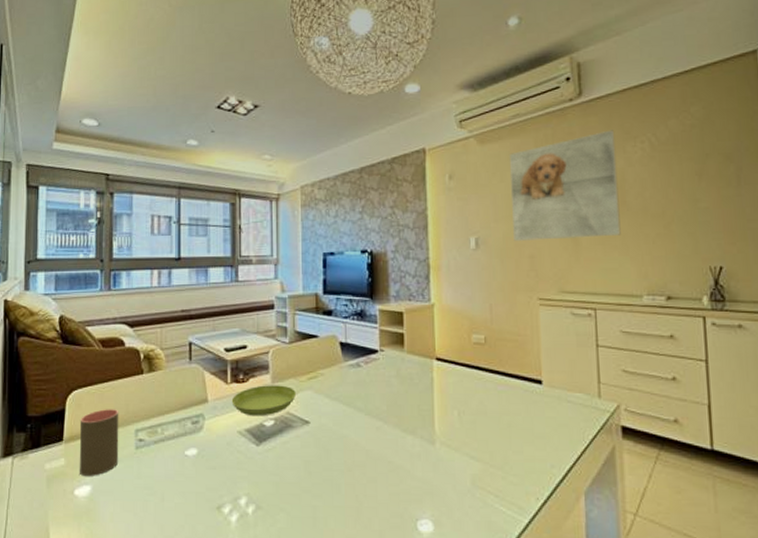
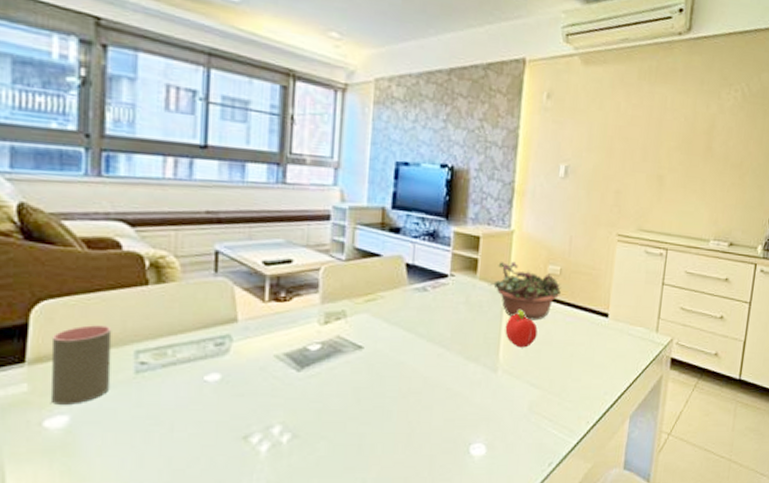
saucer: present [231,385,297,416] -> none [268,305,351,340]
succulent planter: none [415,333,489,390] -> present [487,261,562,321]
fruit: none [437,381,470,419] -> present [505,310,538,348]
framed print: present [509,130,621,242] -> none [603,72,714,181]

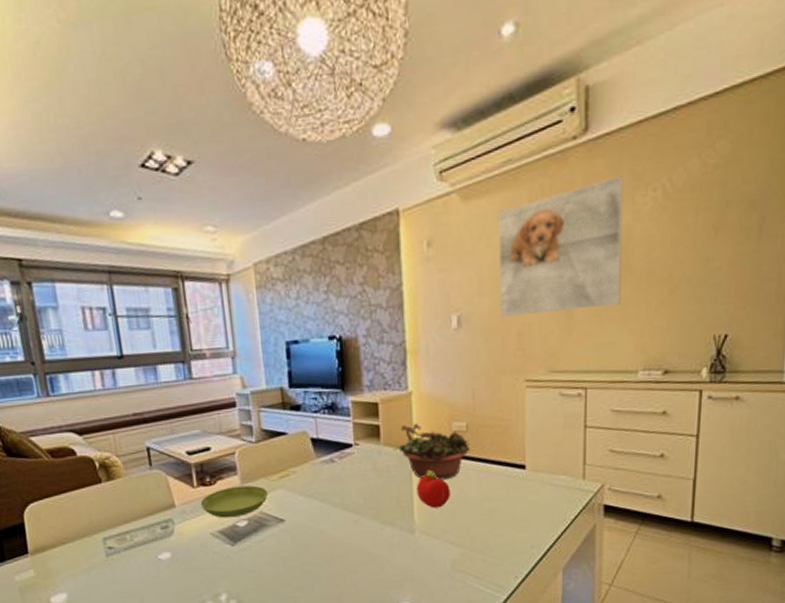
cup: present [50,325,112,405] -> none [42,519,91,585]
saucer: none [268,305,351,340] -> present [200,485,269,518]
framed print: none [603,72,714,181] -> present [497,175,624,318]

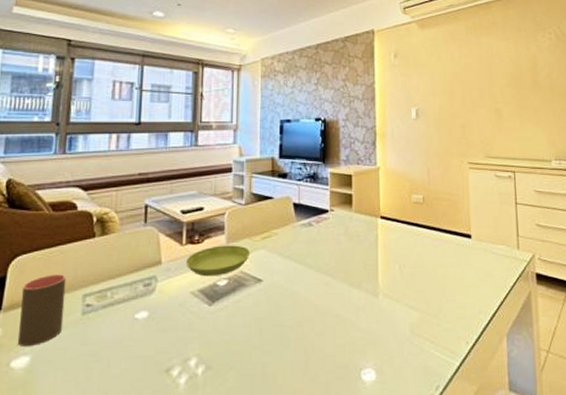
cup: none [42,519,91,585] -> present [17,274,67,346]
succulent planter: present [392,423,471,480] -> none [362,194,427,246]
fruit: present [416,471,450,508] -> none [381,237,410,272]
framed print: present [497,175,624,318] -> none [444,22,534,114]

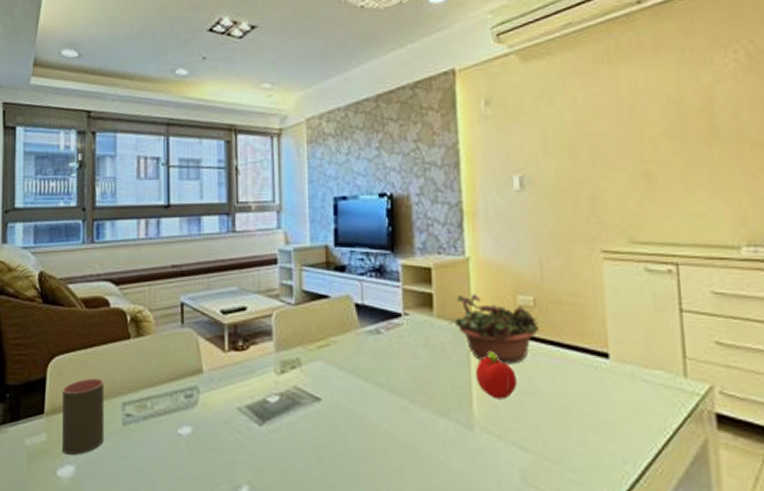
saucer: present [185,245,251,277] -> none [229,354,305,391]
succulent planter: none [362,194,427,246] -> present [447,294,540,364]
fruit: none [381,237,410,272] -> present [475,352,517,399]

